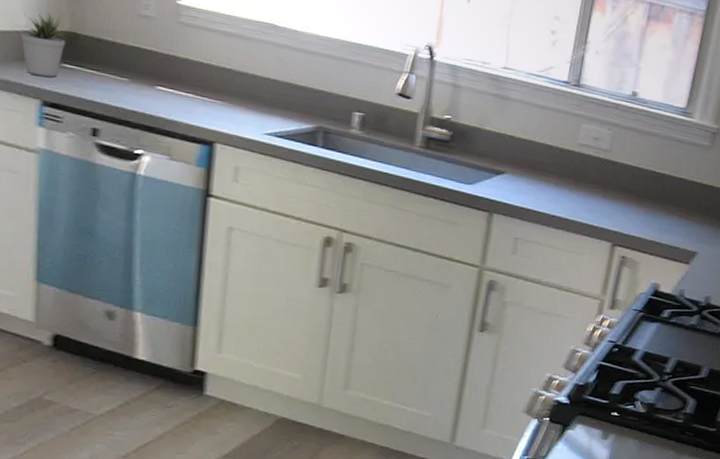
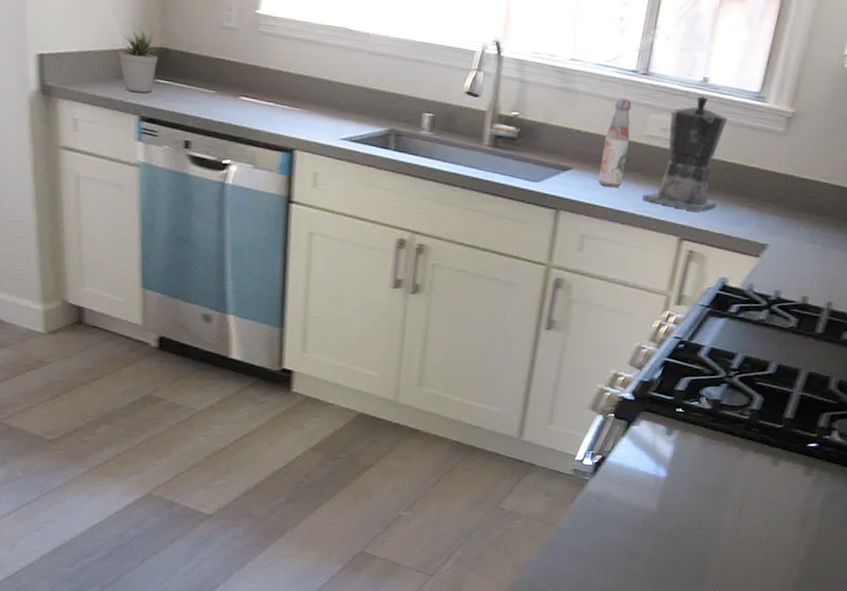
bottle: none [531,107,564,193] -> present [598,98,632,188]
coffee maker: none [575,109,656,219] -> present [642,96,728,212]

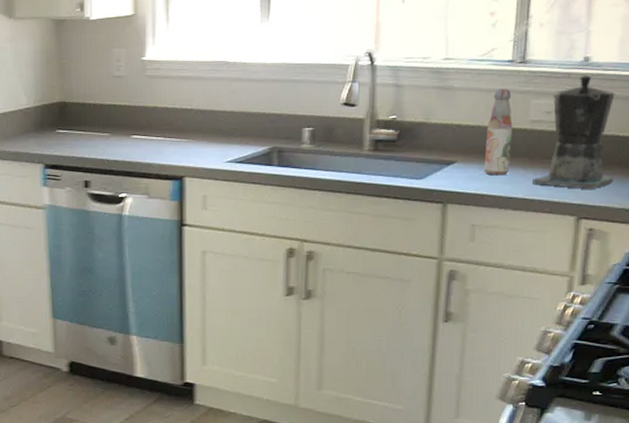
potted plant: present [118,30,158,93] -> none [23,89,57,143]

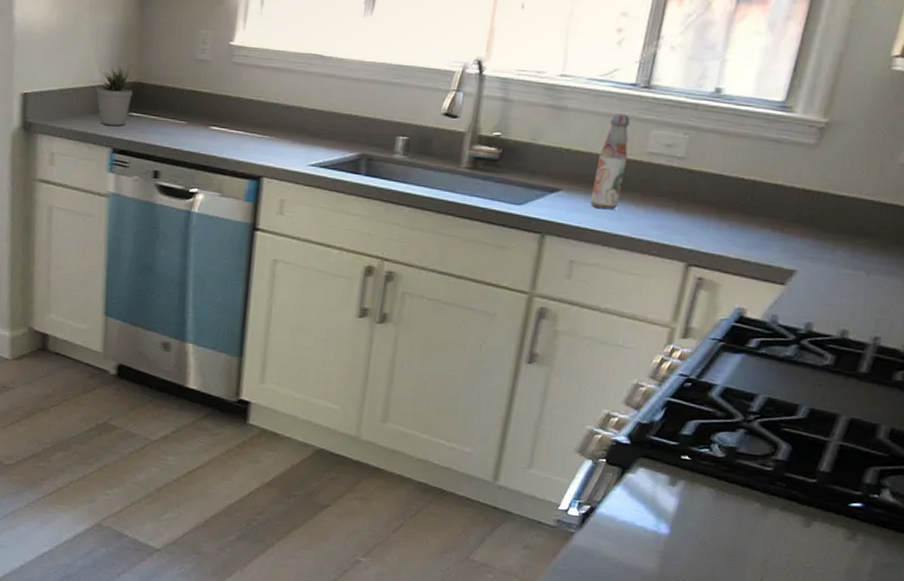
potted plant: none [23,89,57,143] -> present [95,66,133,126]
coffee maker: present [533,75,615,189] -> none [642,108,745,234]

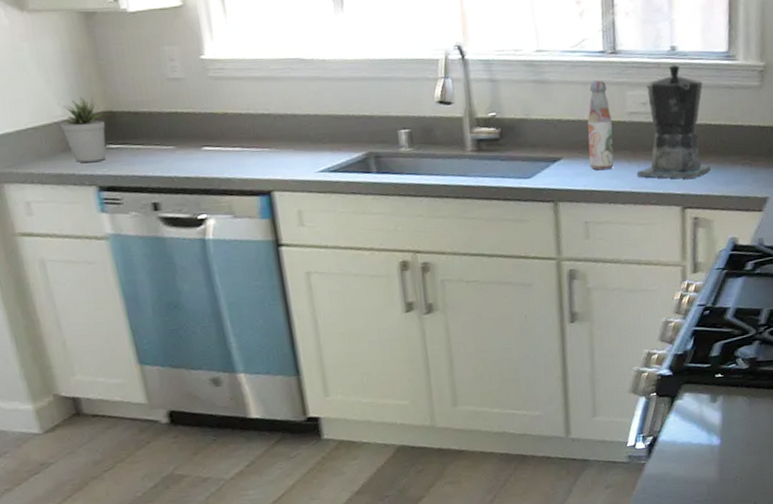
coffee maker: none [642,108,745,234] -> present [637,65,710,179]

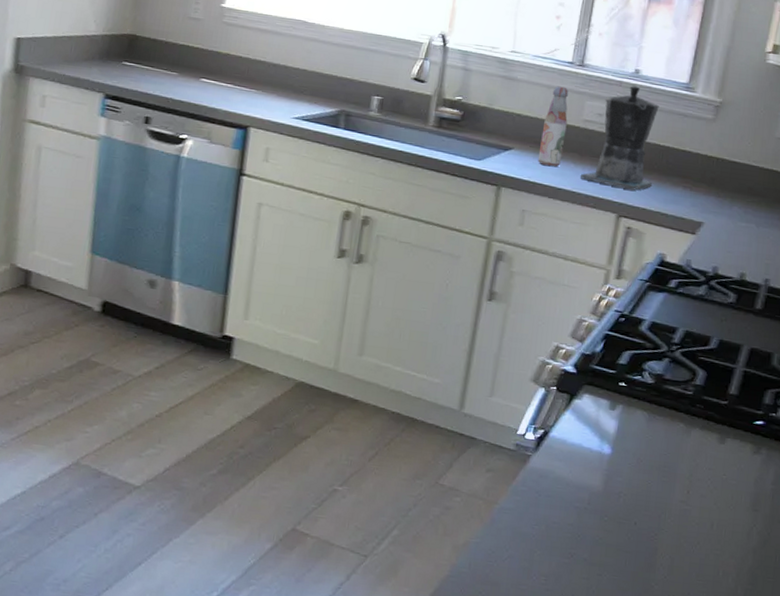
potted plant: present [59,97,107,162] -> none [90,19,128,74]

